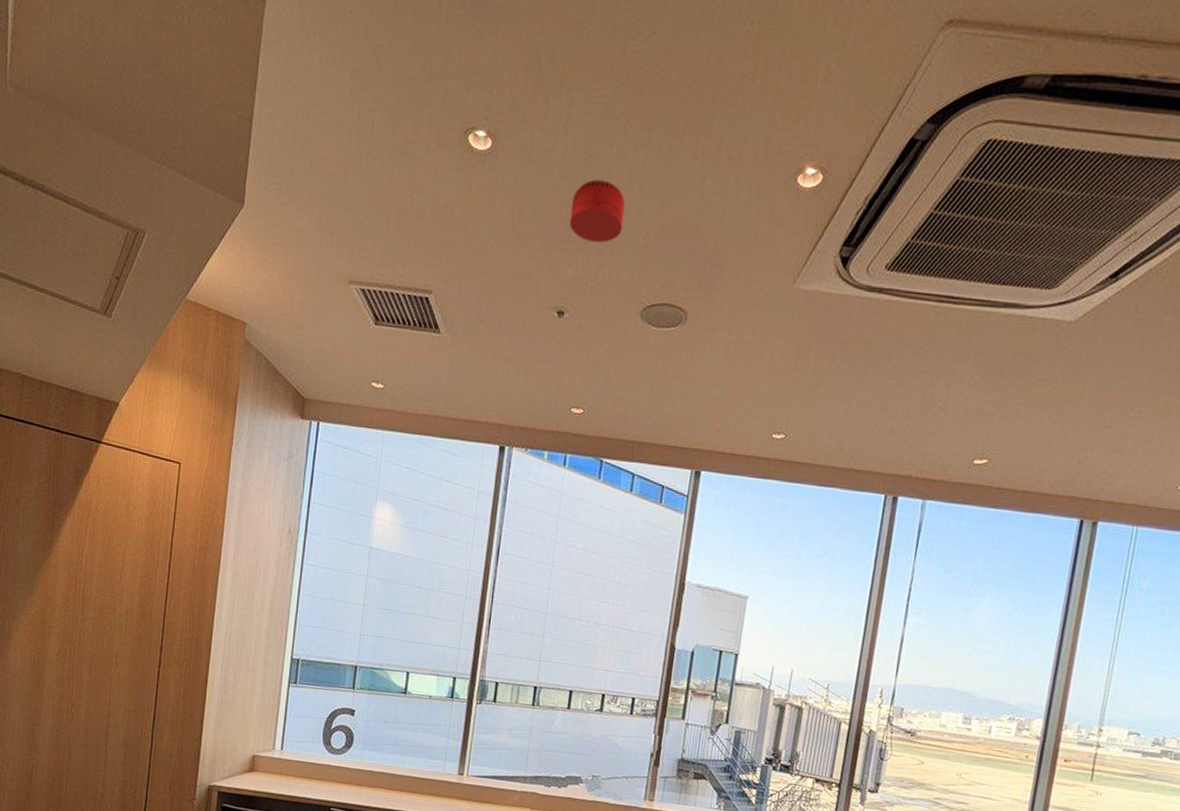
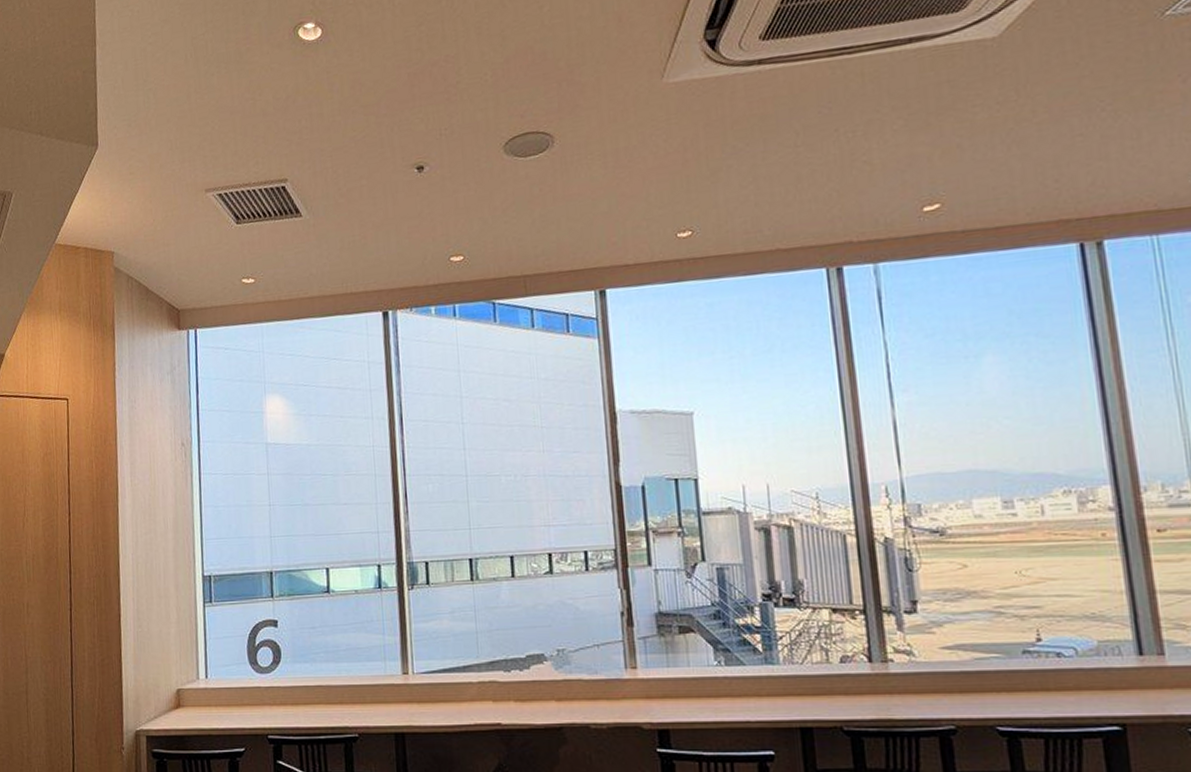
smoke detector: present [569,179,626,243] -> none [411,34,468,94]

